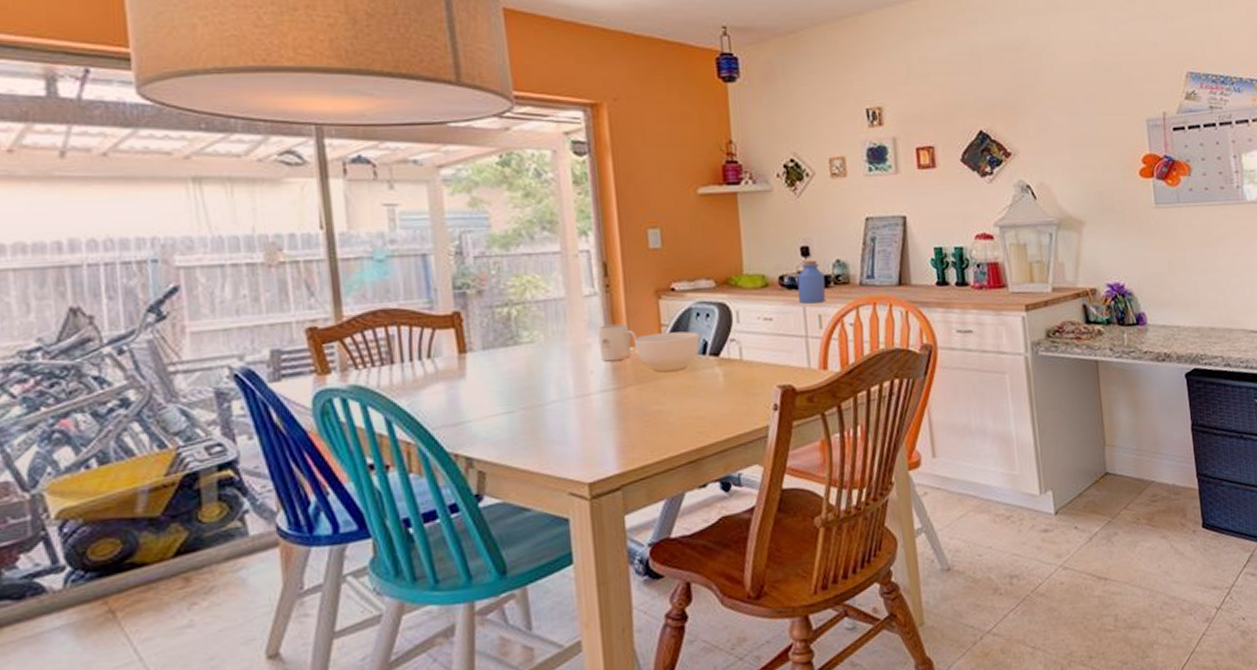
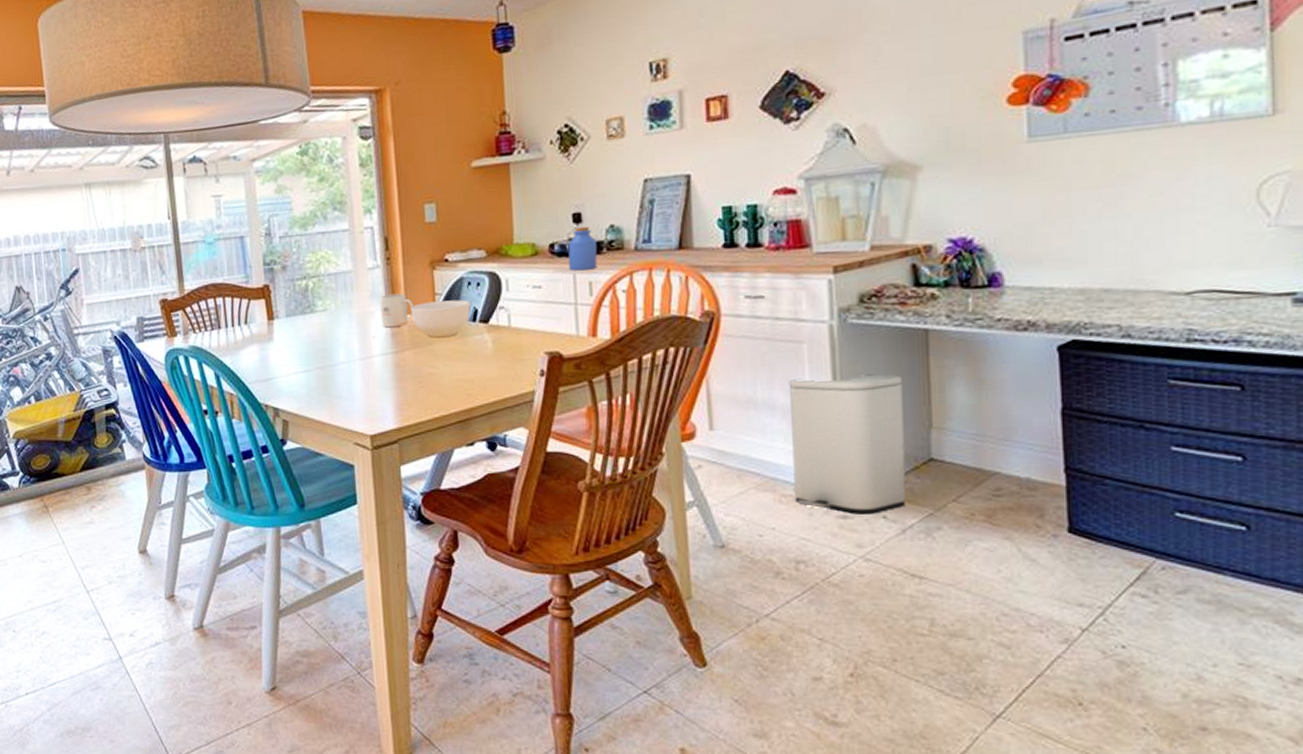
pedal bin: none [996,400,1091,528] -> present [788,374,906,514]

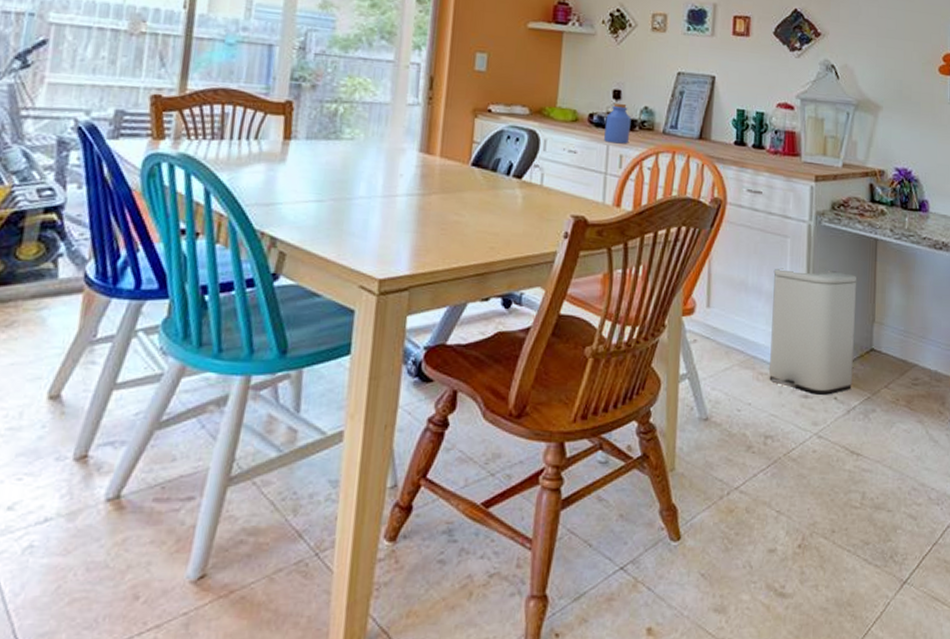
mug: present [379,293,414,328] -> none [412,133,450,169]
bowl: present [410,299,471,338] -> none [445,148,508,187]

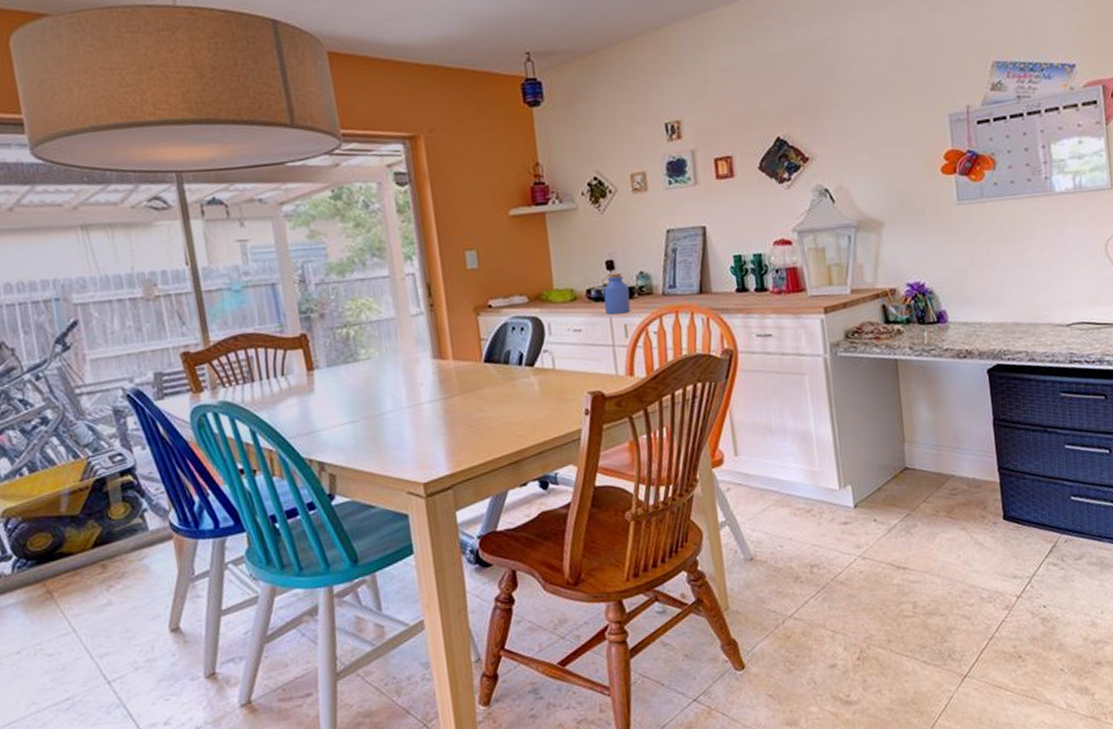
pedal bin: present [769,268,857,395] -> none [795,398,890,520]

